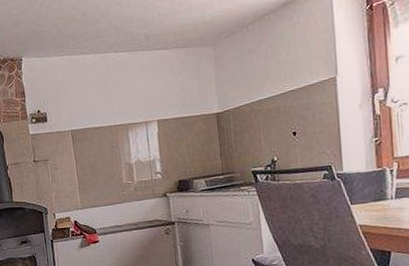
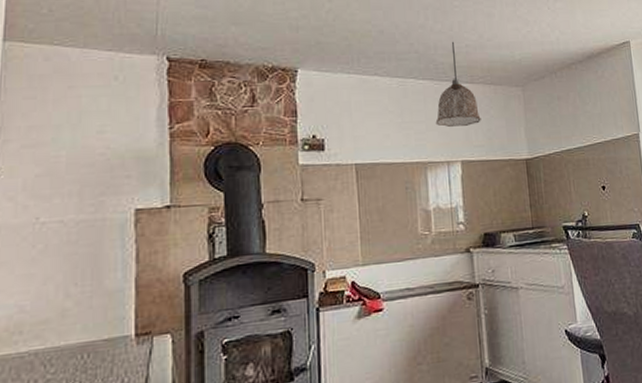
pendant lamp: none [134,12,174,92] -> present [435,41,481,127]

